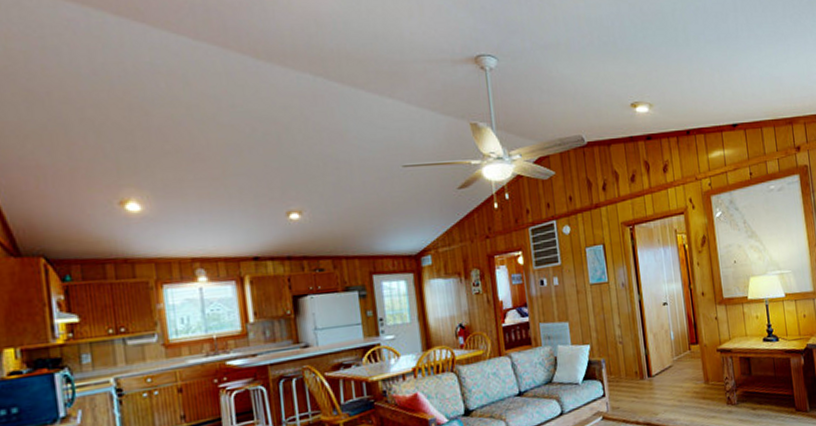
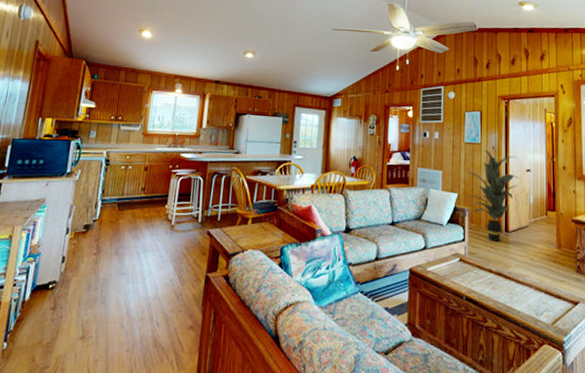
indoor plant: none [598,288,656,391] -> present [468,150,519,243]

